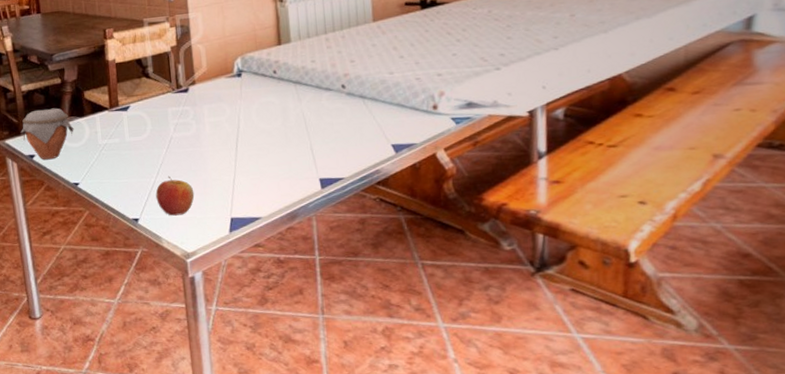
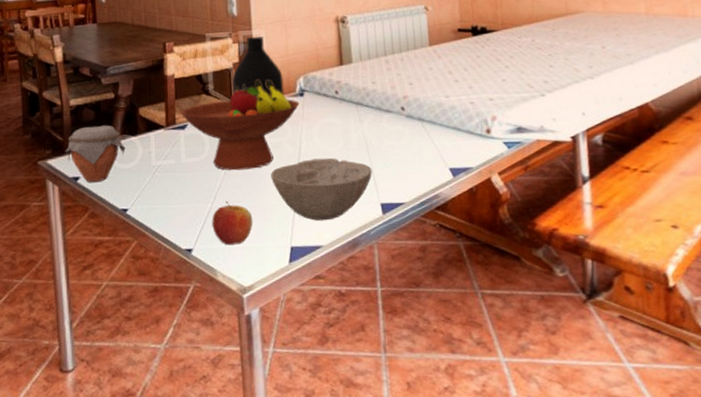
fruit bowl: none [122,61,238,148] -> present [180,79,300,171]
bottle: none [170,19,222,81] -> present [232,37,284,99]
bowl: none [210,135,311,195] -> present [271,158,372,221]

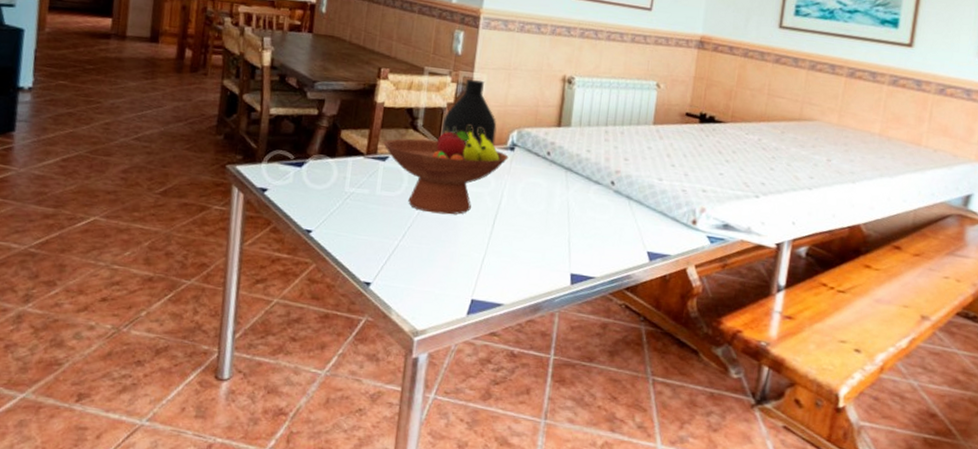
jar: present [65,125,126,182] -> none [256,138,321,198]
apple: present [212,201,253,245] -> none [395,241,439,287]
bowl: present [271,158,372,221] -> none [464,216,569,280]

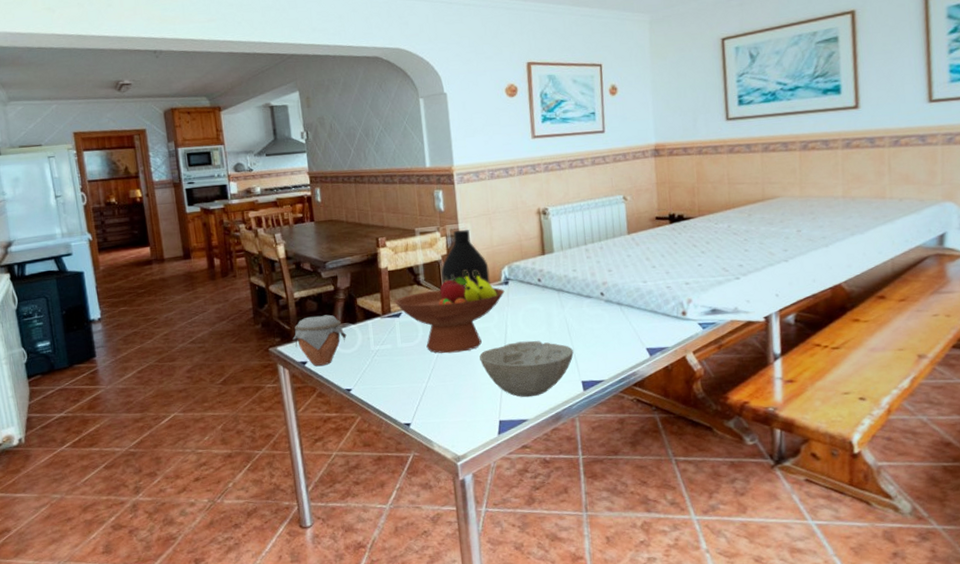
jar: none [256,138,321,198] -> present [292,314,347,366]
bowl: none [464,216,569,280] -> present [479,340,574,398]

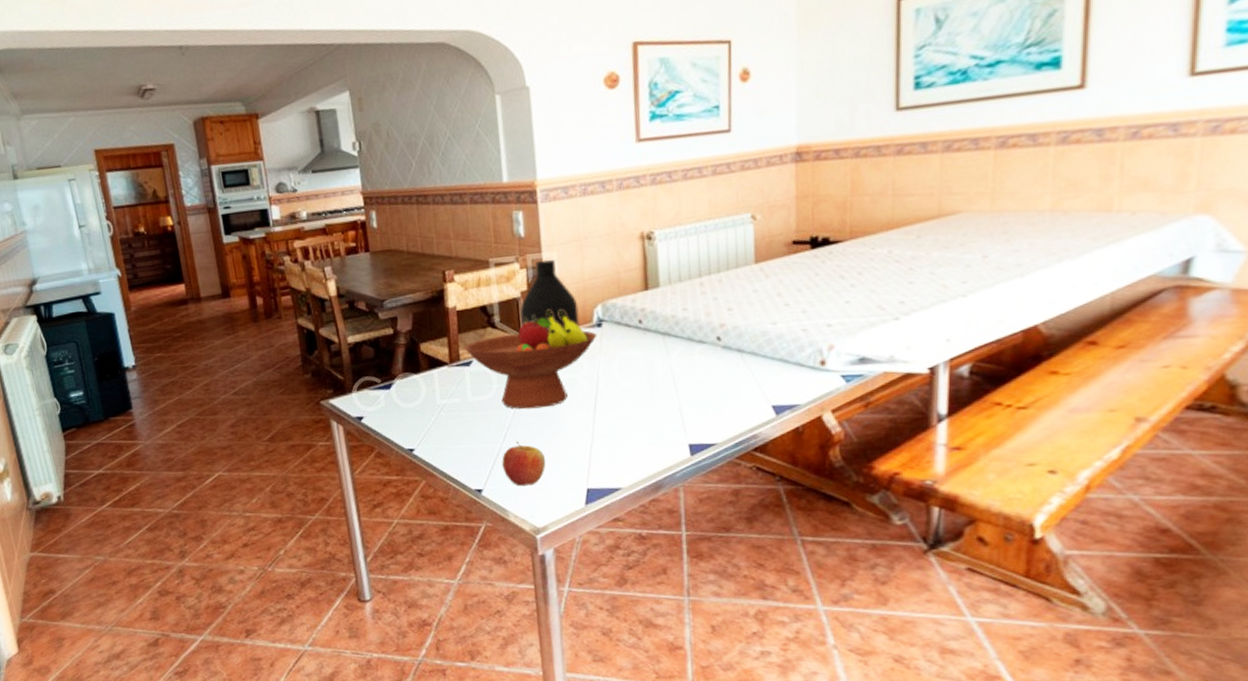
jar: present [292,314,347,366] -> none [346,362,409,422]
apple: none [427,380,465,420] -> present [502,441,546,486]
bowl: present [479,340,574,398] -> none [565,395,680,463]

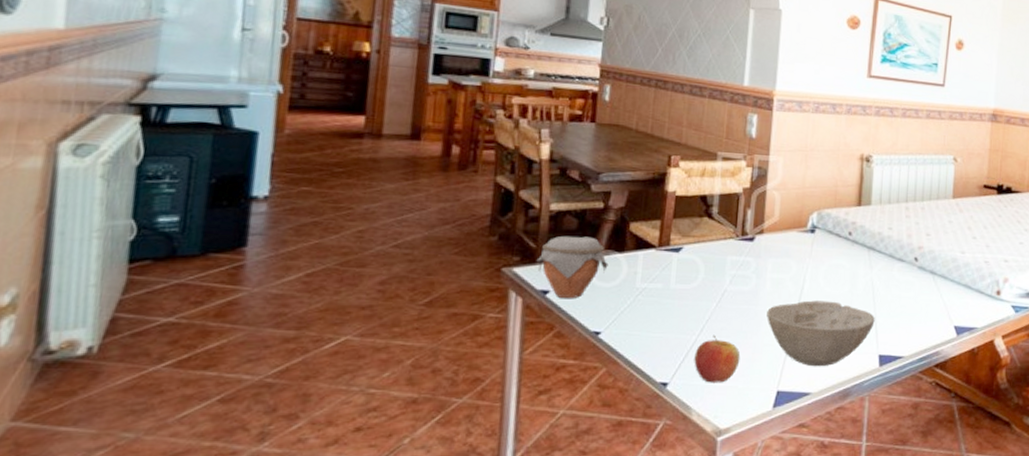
jar: none [346,362,409,422] -> present [536,235,608,298]
fruit bowl: present [464,309,597,409] -> none [676,209,809,304]
bottle: present [520,260,580,332] -> none [739,163,796,232]
bowl: none [565,395,680,463] -> present [767,300,875,367]

